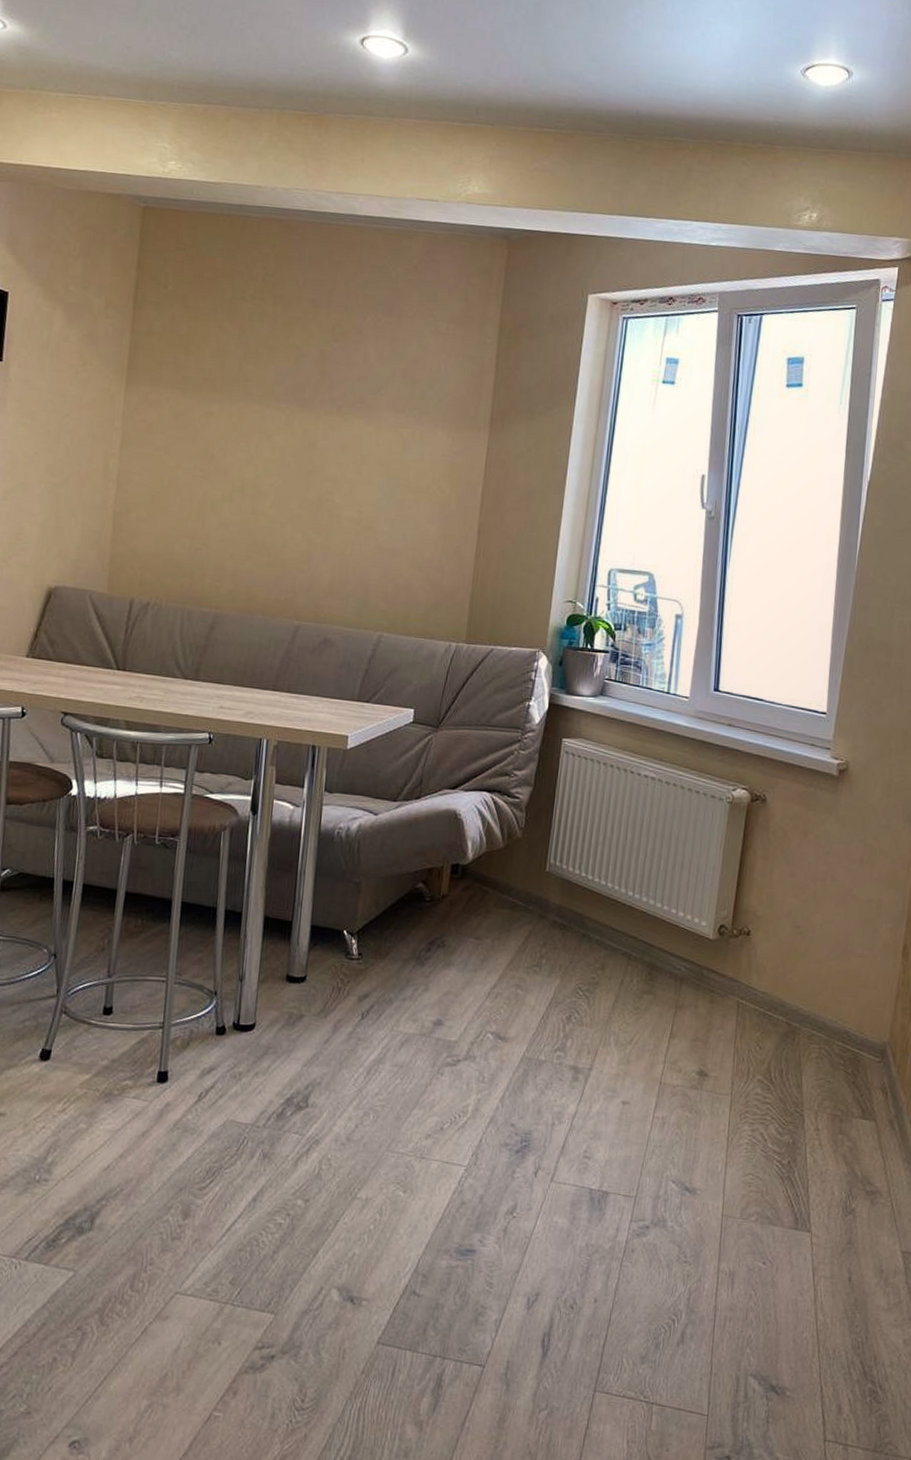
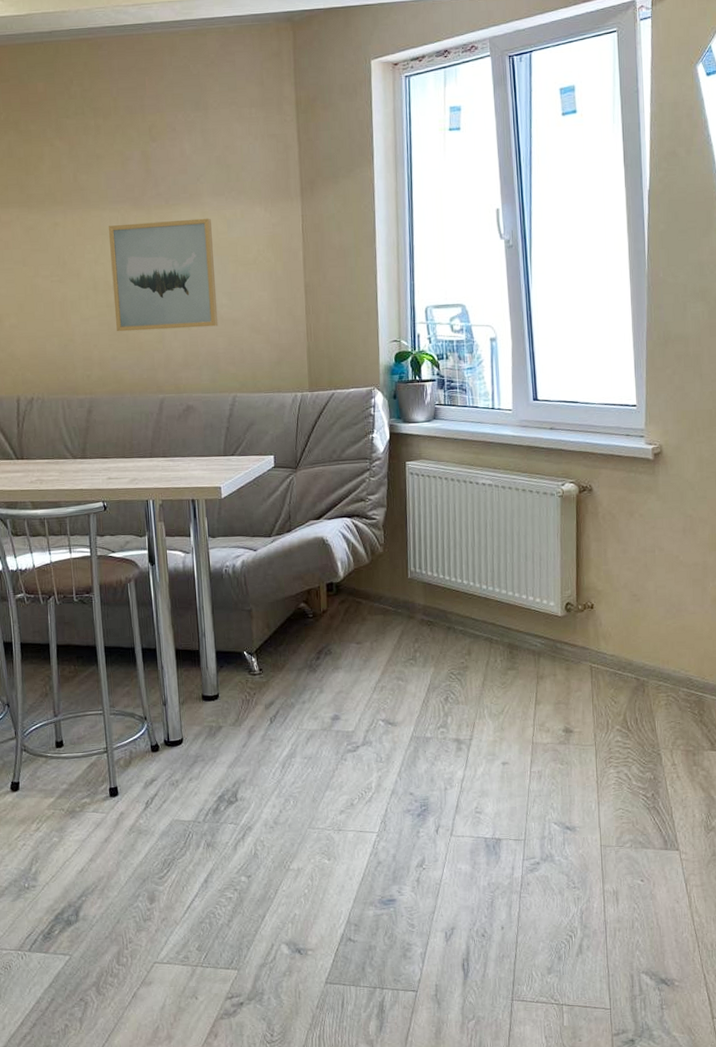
wall art: none [258,425,386,555] -> present [108,218,219,332]

